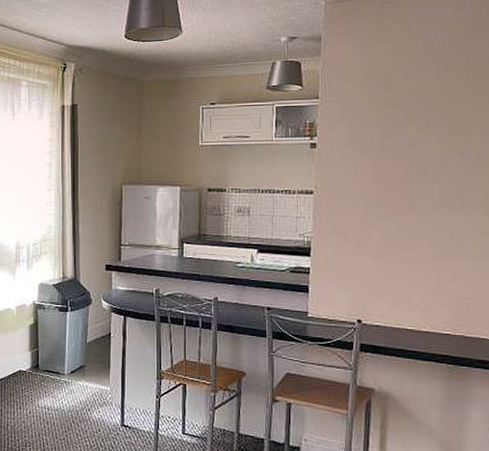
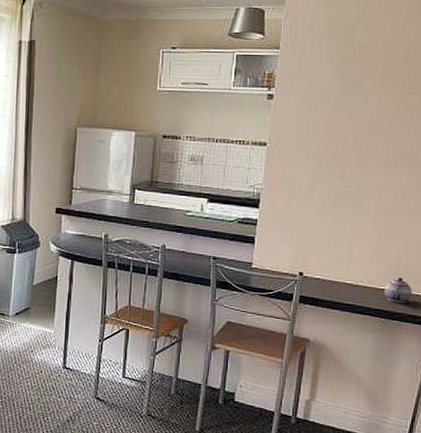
teapot: none [448,321,479,348] -> present [384,277,412,303]

